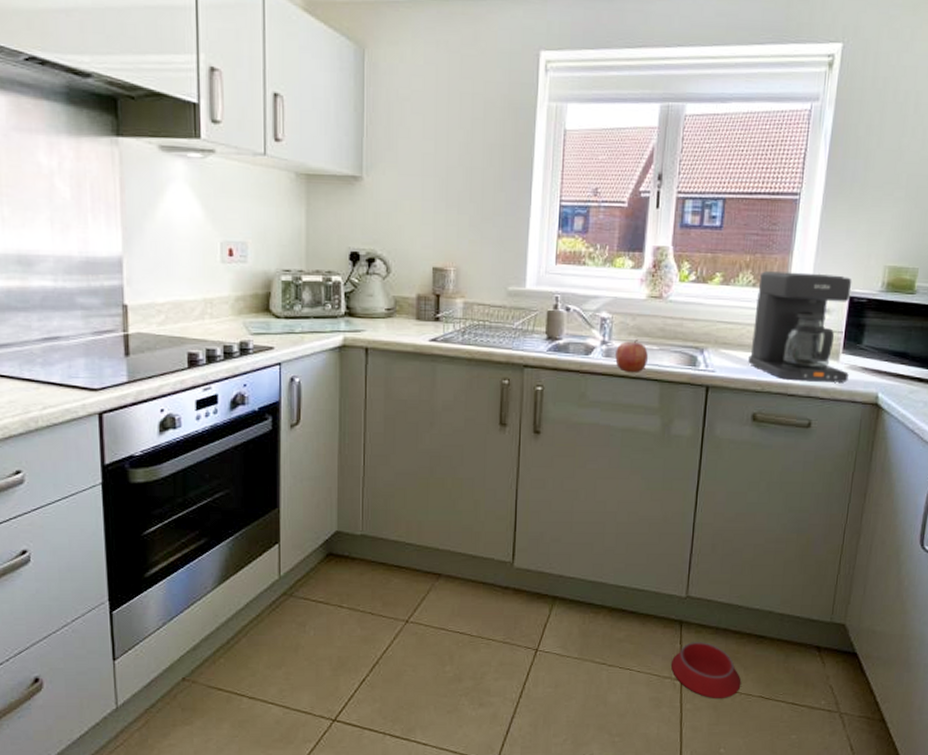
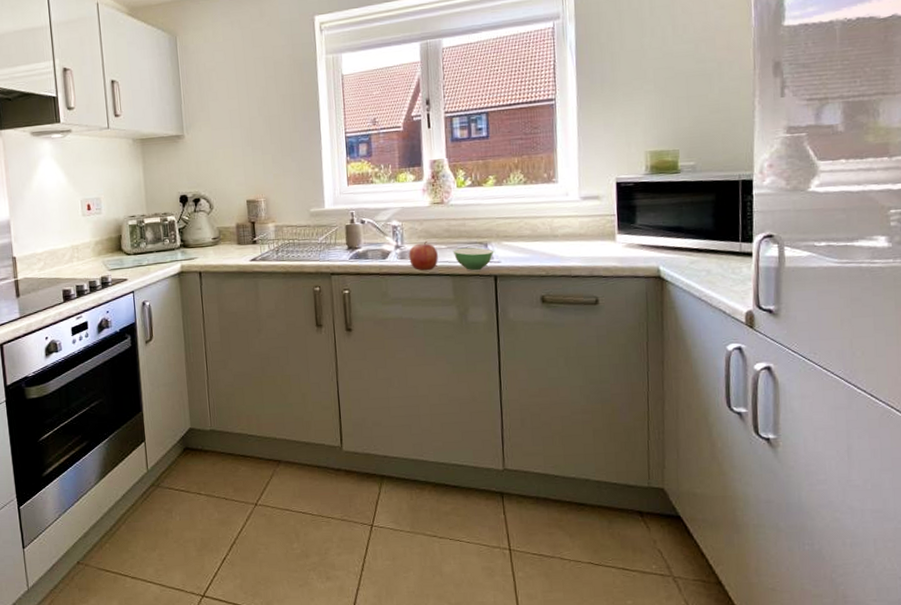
bowl: none [664,352,710,380] -> present [452,247,494,273]
pet bowl: present [671,642,741,699] -> none [498,512,569,567]
coffee maker: present [748,271,852,382] -> none [529,164,628,263]

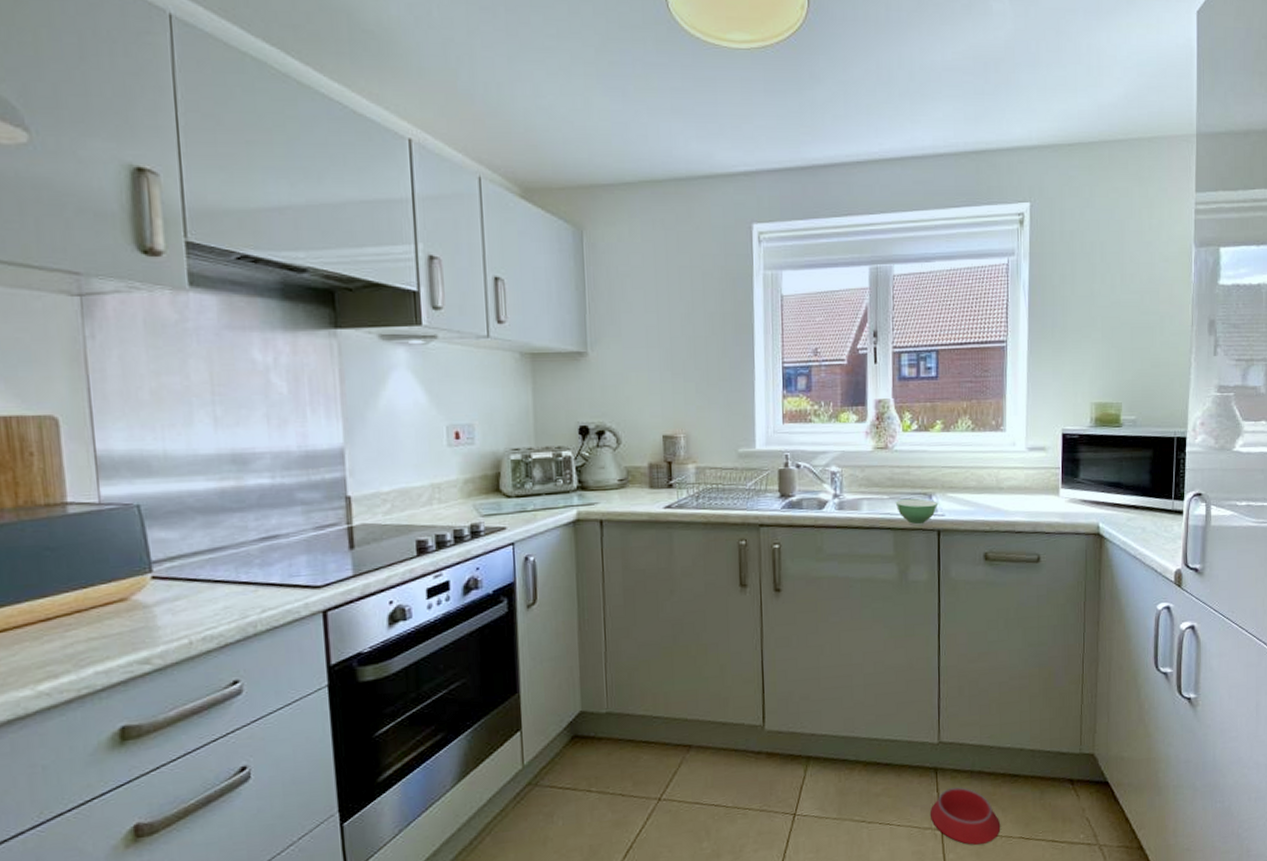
fruit: present [409,240,439,271] -> none [848,489,880,524]
pet bowl: none [498,512,569,567] -> present [931,787,1001,845]

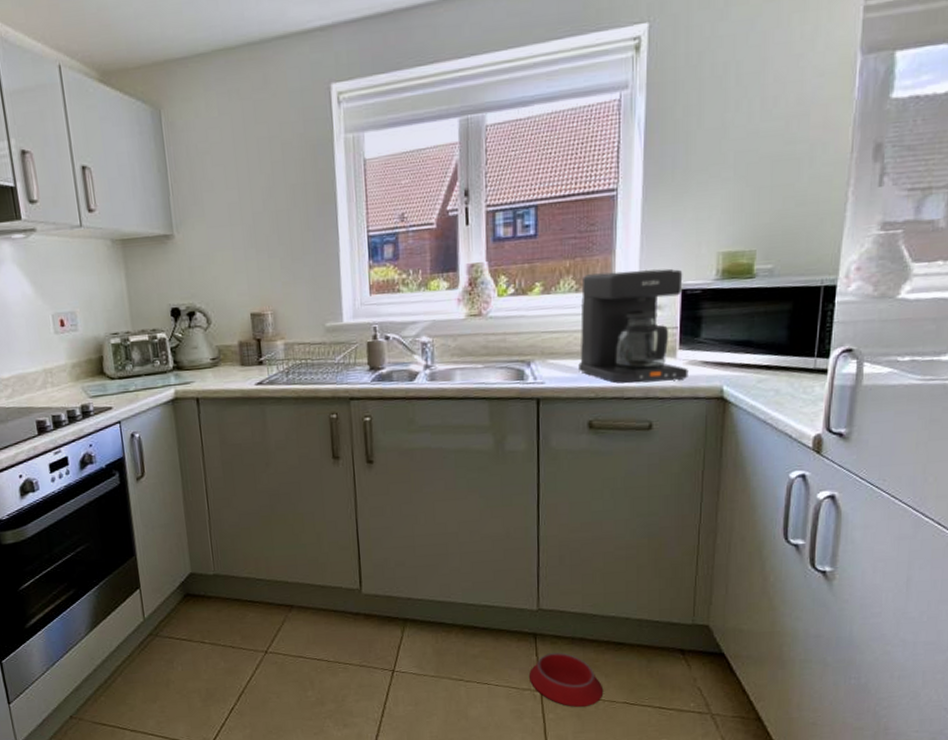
bowl: present [895,499,939,526] -> none [490,366,538,396]
coffee maker: none [975,414,1070,518] -> present [578,268,688,383]

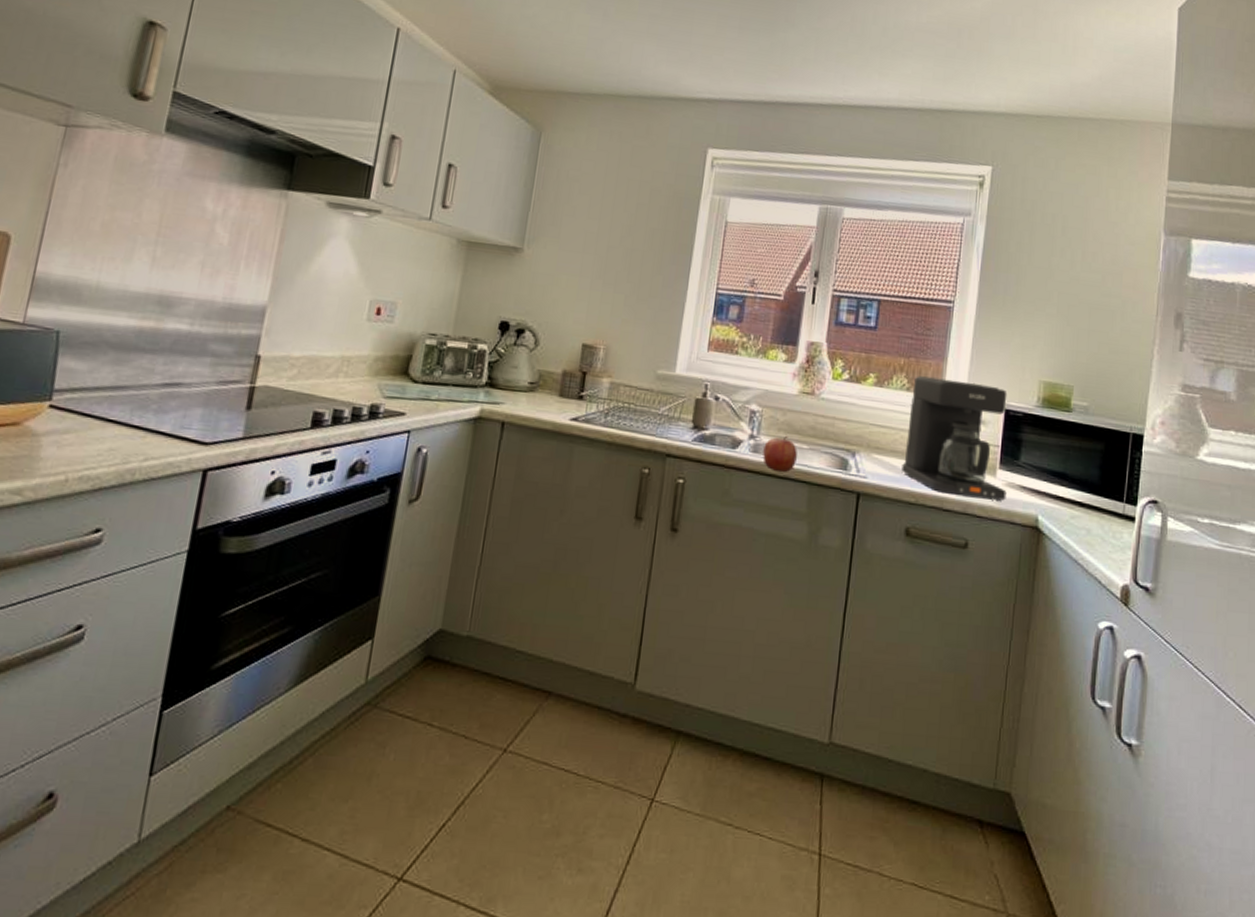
fruit: none [440,359,475,395] -> present [763,435,798,473]
pet bowl: present [529,653,604,708] -> none [809,803,891,884]

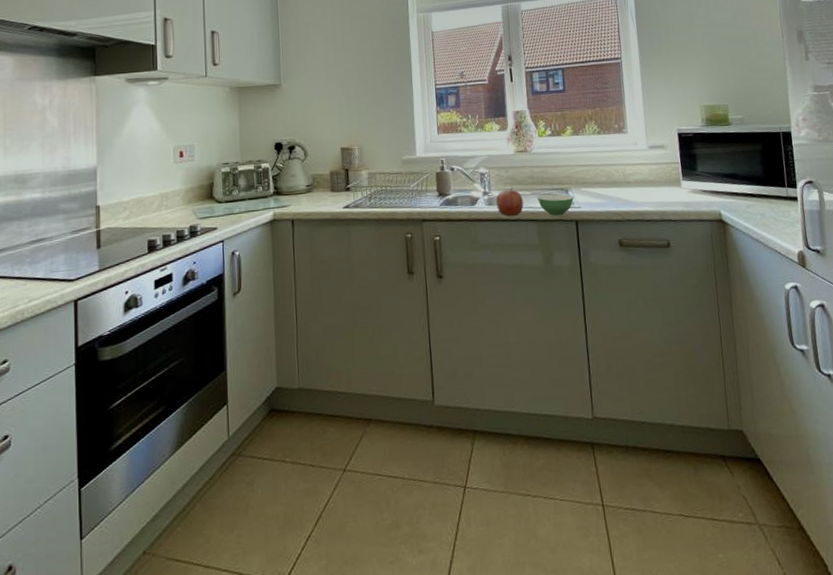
bowl: none [814,452,862,485] -> present [536,193,575,218]
coffee maker: present [901,376,1007,501] -> none [602,117,693,208]

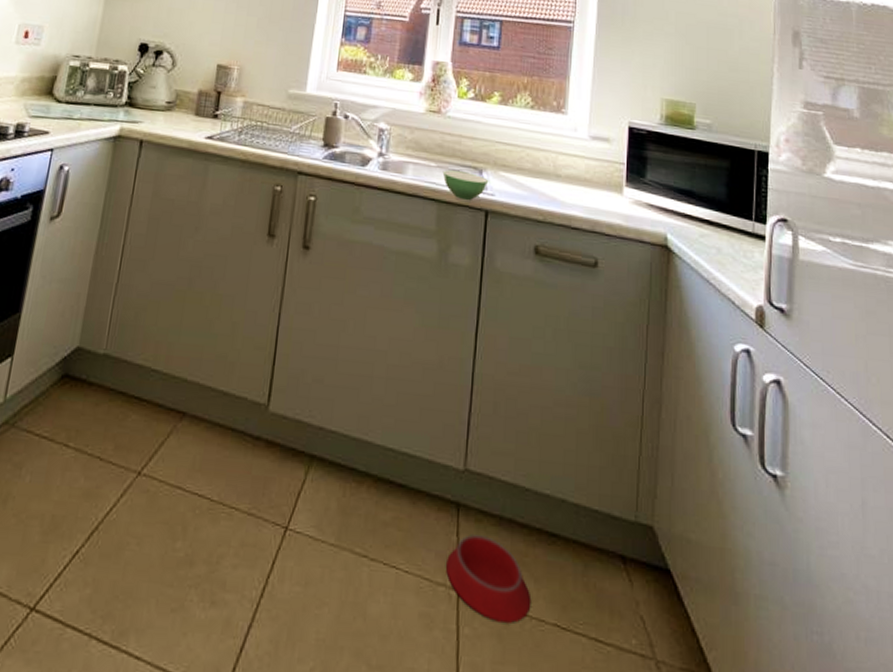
fruit: present [496,187,524,217] -> none [392,153,426,191]
pet bowl: none [591,462,660,522] -> present [446,535,532,624]

